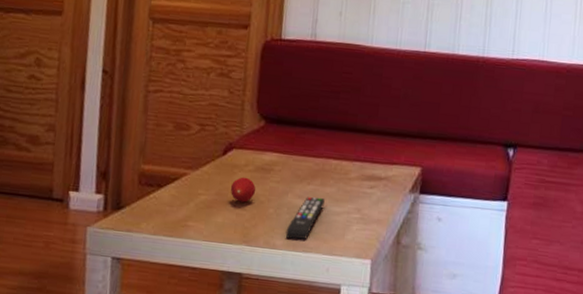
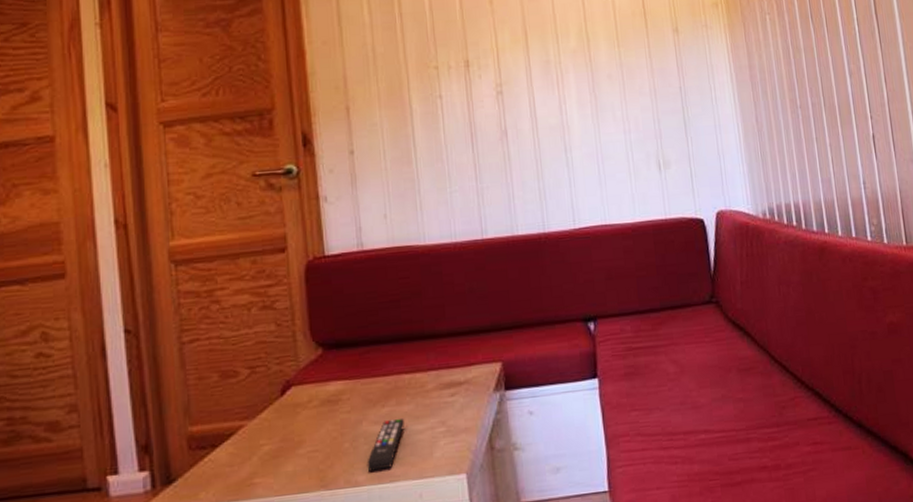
fruit: present [230,177,256,203] -> none [296,414,326,444]

